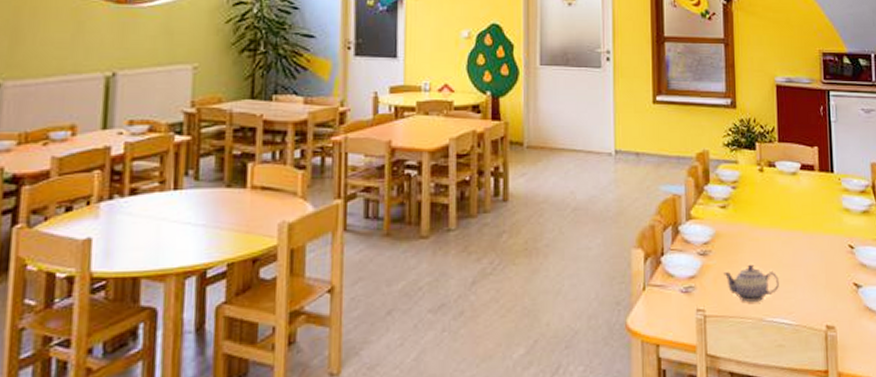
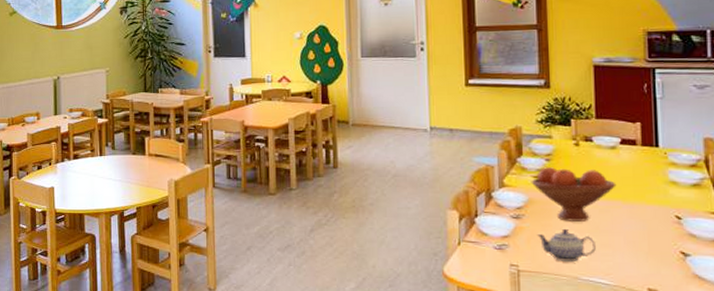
fruit bowl: none [718,196,798,256] -> present [531,167,617,222]

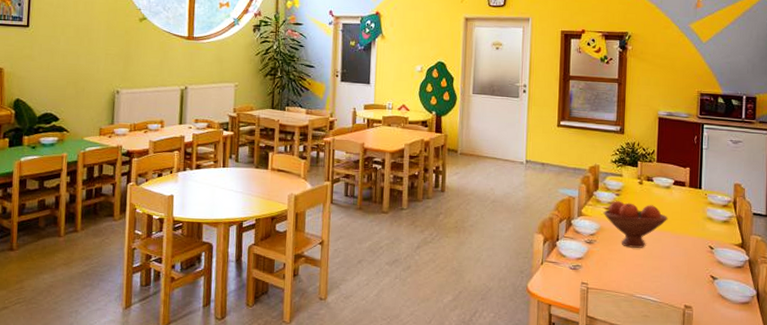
teapot: present [537,228,596,261] -> none [604,253,649,281]

